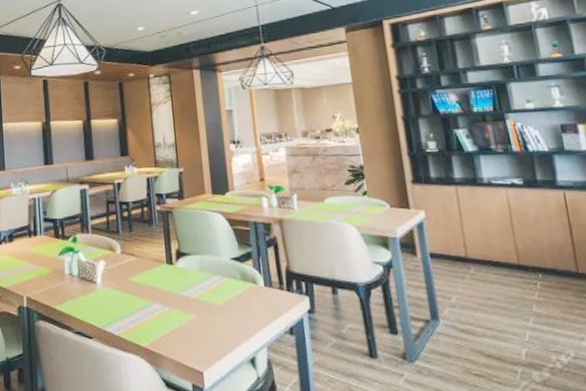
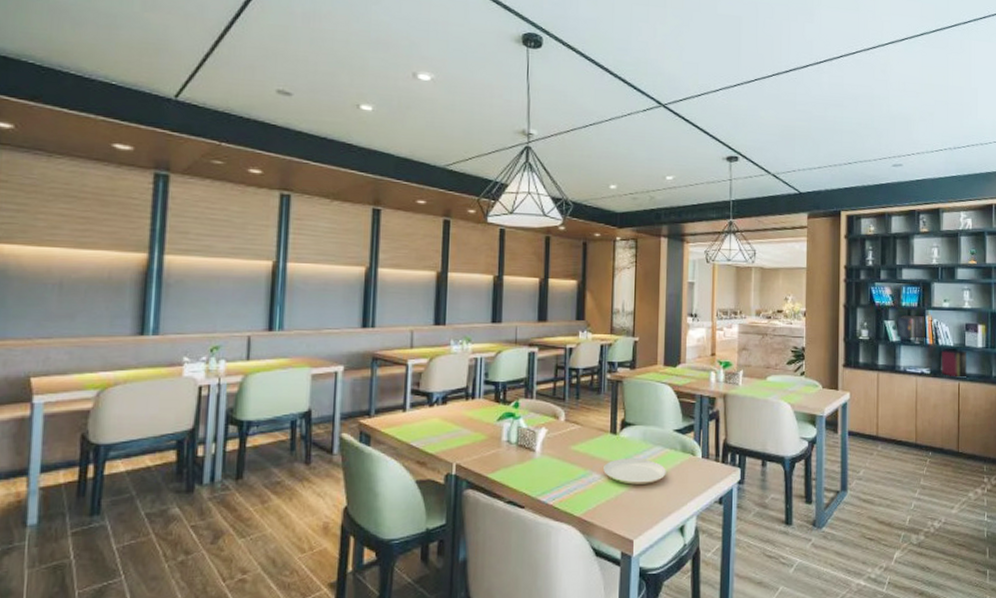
plate: none [164,288,229,315] -> present [603,458,666,485]
books: none [534,154,574,187] -> present [942,349,967,378]

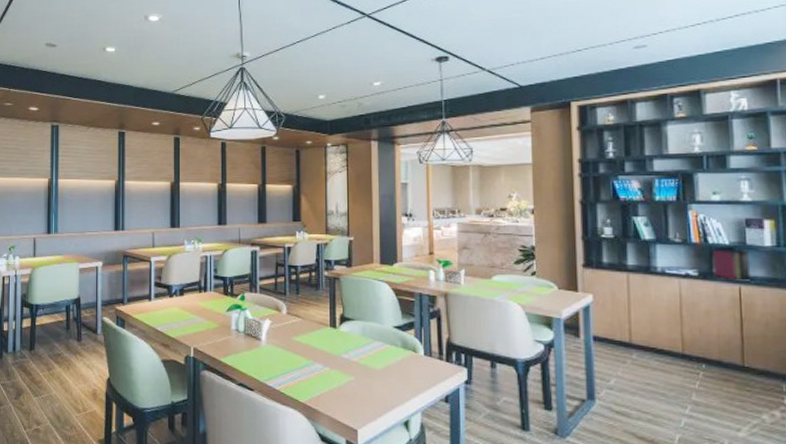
plate: present [603,458,666,485] -> none [325,351,388,378]
books: present [897,314,925,339] -> none [649,210,689,236]

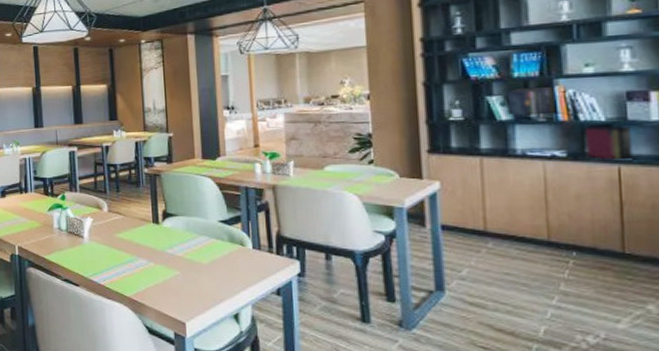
books: none [649,210,689,236] -> present [506,87,555,116]

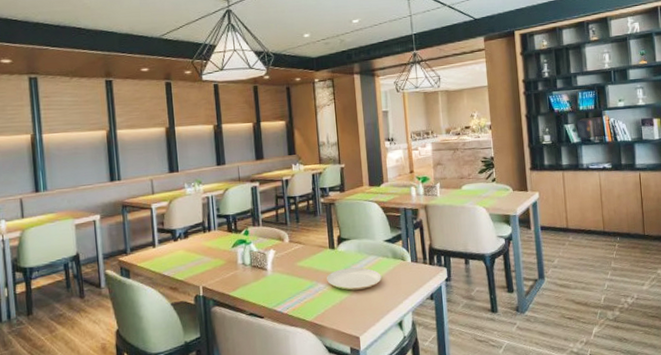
plate: none [149,247,214,272] -> present [327,267,382,291]
books: present [586,124,634,160] -> none [621,143,647,169]

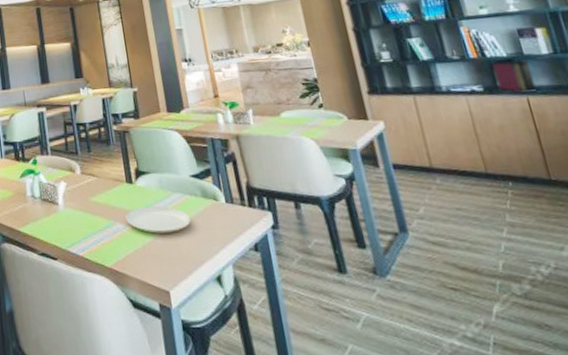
books: present [576,117,604,139] -> none [422,28,466,55]
books: none [621,143,647,169] -> present [493,59,537,92]

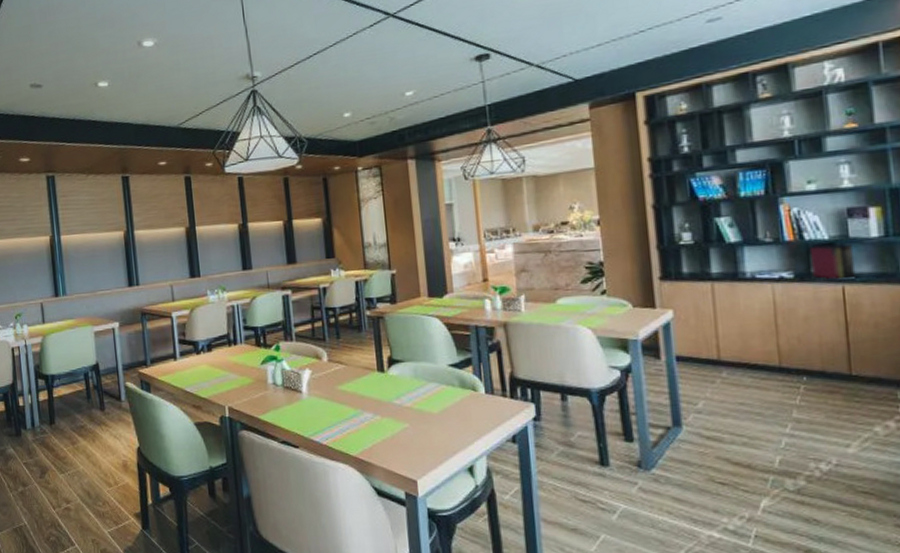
plate: present [125,206,191,234] -> none [375,396,445,424]

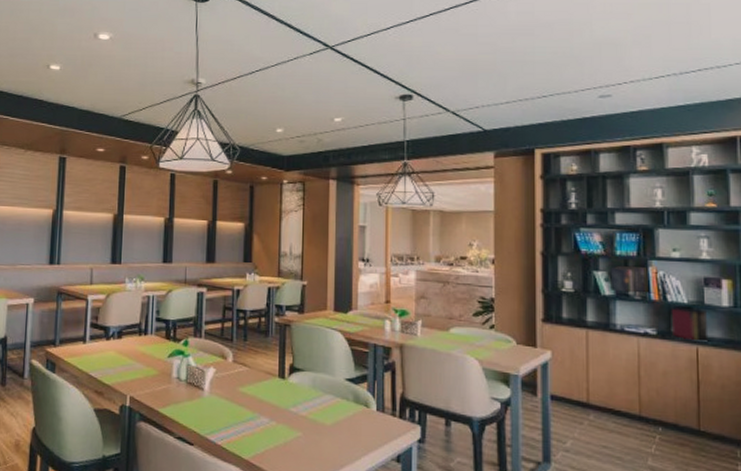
books: none [734,206,782,237] -> present [610,265,649,293]

